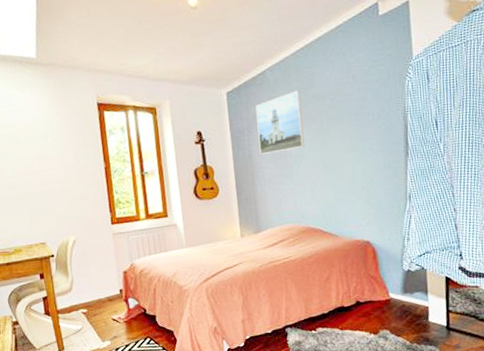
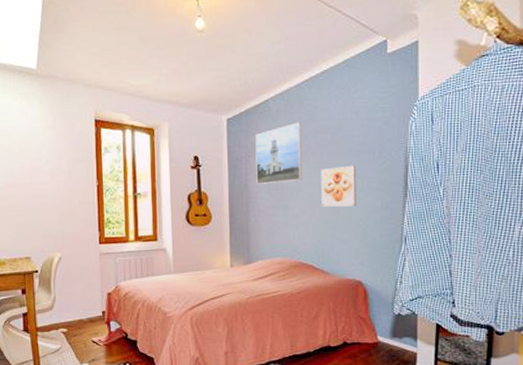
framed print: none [322,128,360,172] -> present [321,165,357,207]

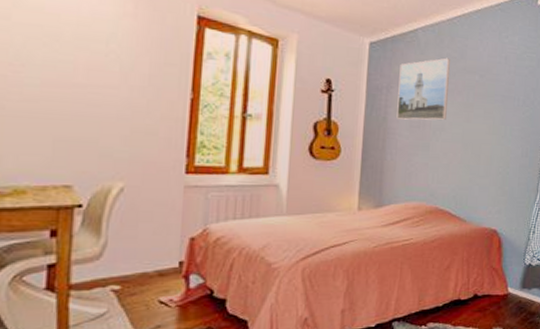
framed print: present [321,165,357,207] -> none [463,110,501,152]

